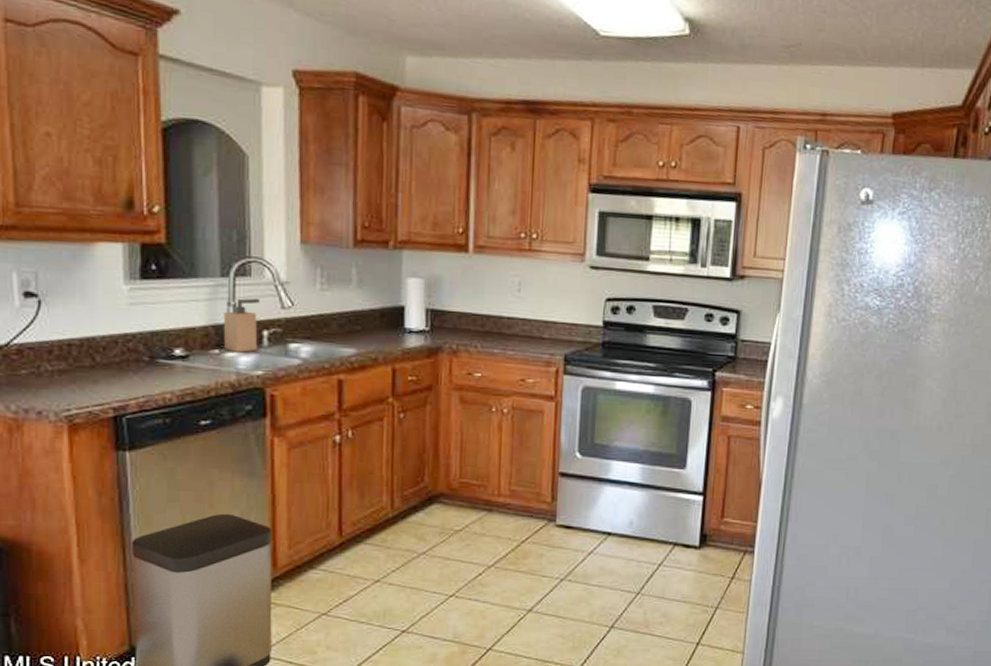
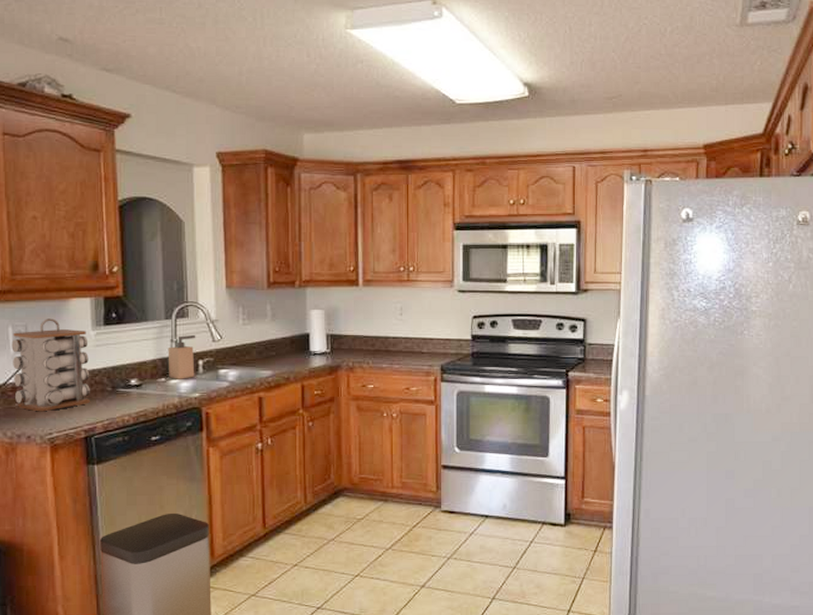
spice rack: none [16,265,123,383] -> present [11,318,91,412]

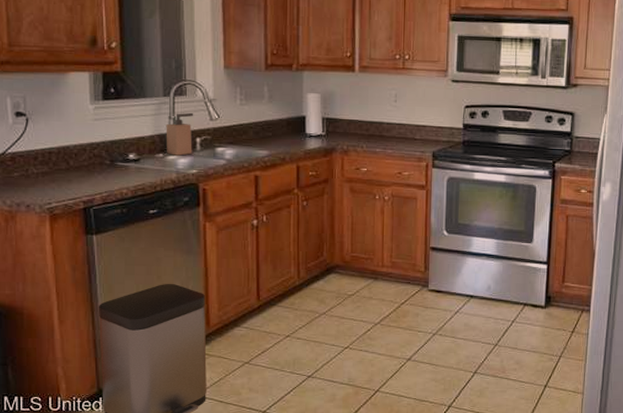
spice rack: present [11,318,91,412] -> none [10,91,90,182]

